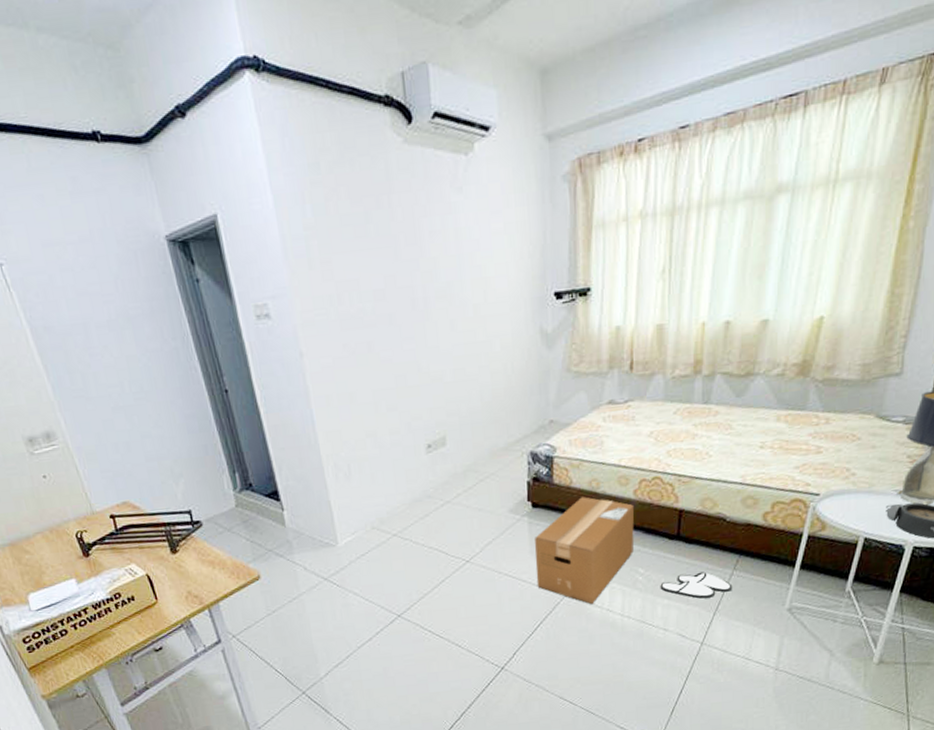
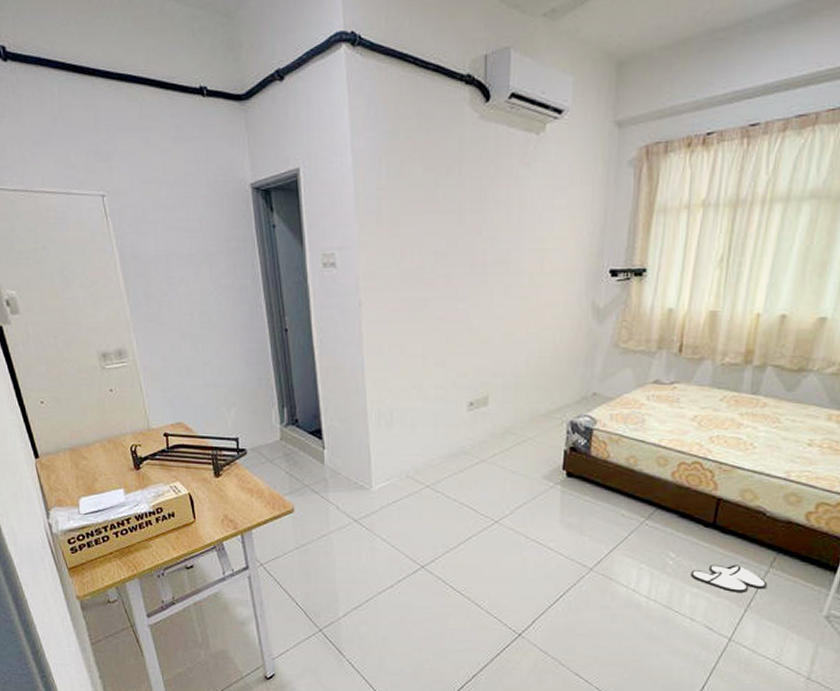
box: present [535,496,635,605] -> none [563,472,671,583]

